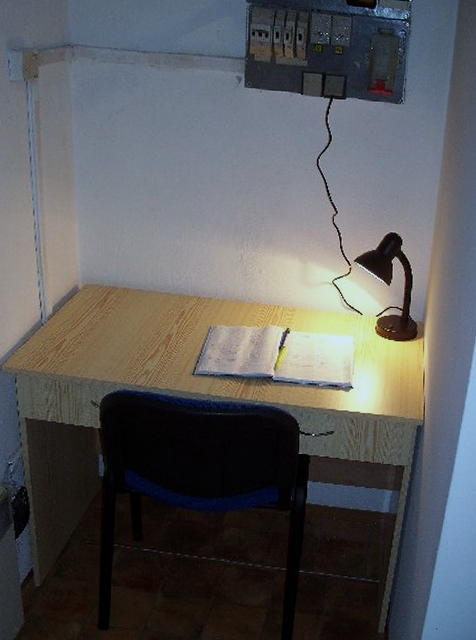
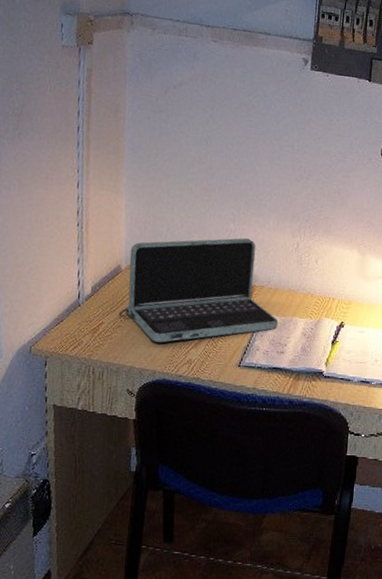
laptop: none [79,253,227,357] -> present [118,238,278,343]

